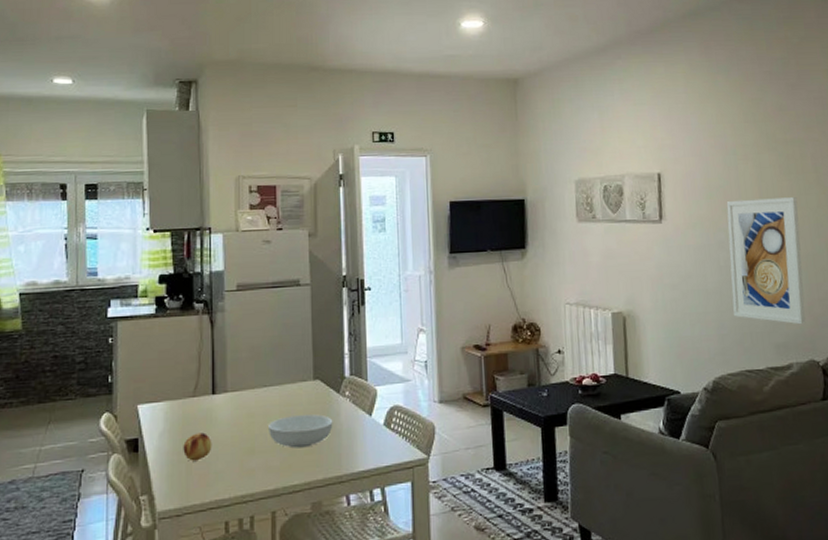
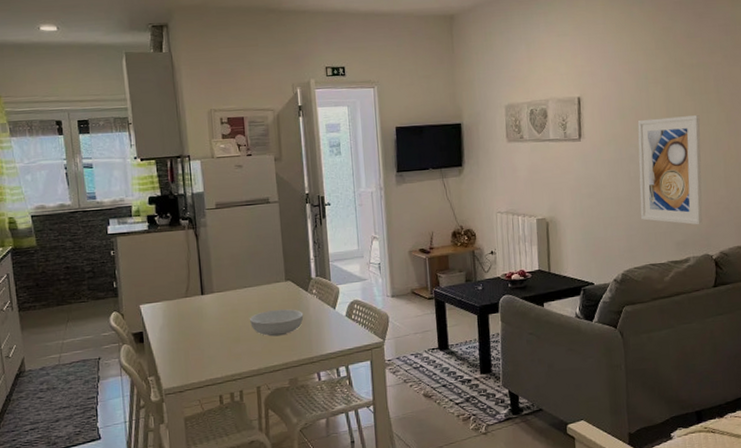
fruit: present [183,432,212,462] -> none [180,326,205,349]

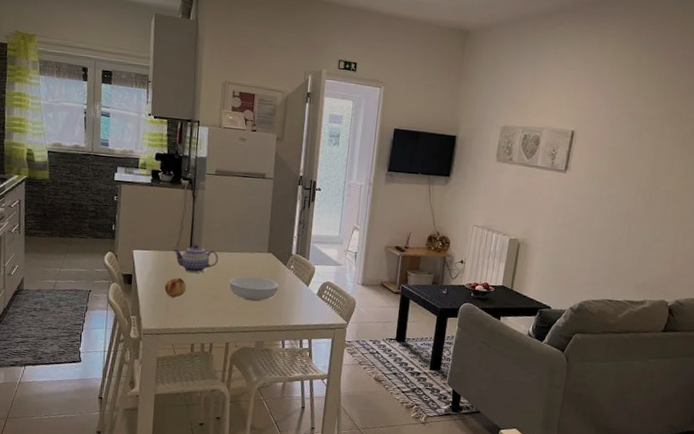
fruit: none [180,326,205,349] -> present [164,277,187,298]
teapot: none [183,286,234,318] -> present [172,244,218,273]
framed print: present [637,115,703,225] -> none [607,163,685,272]

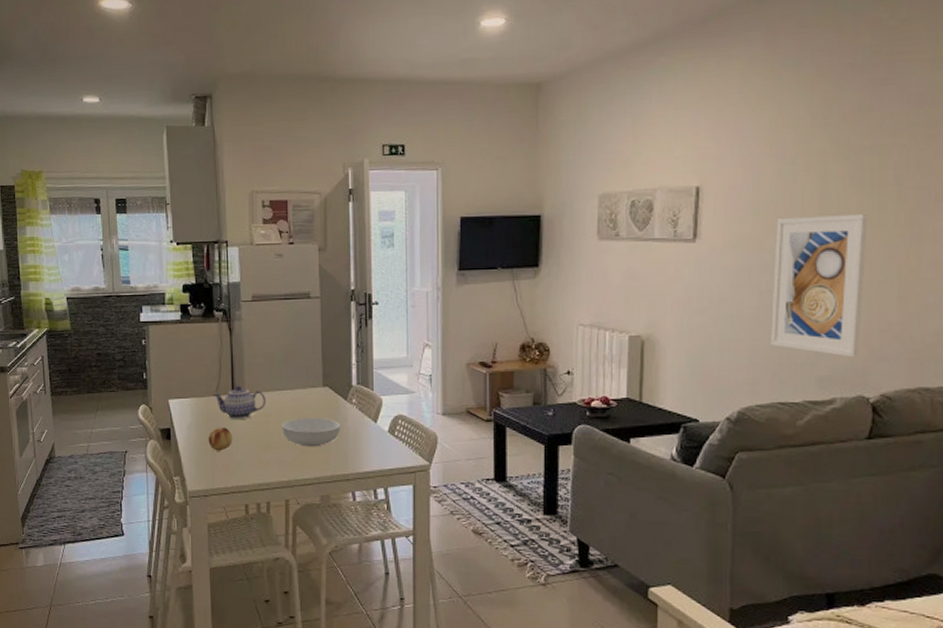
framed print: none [607,163,685,272] -> present [770,214,868,358]

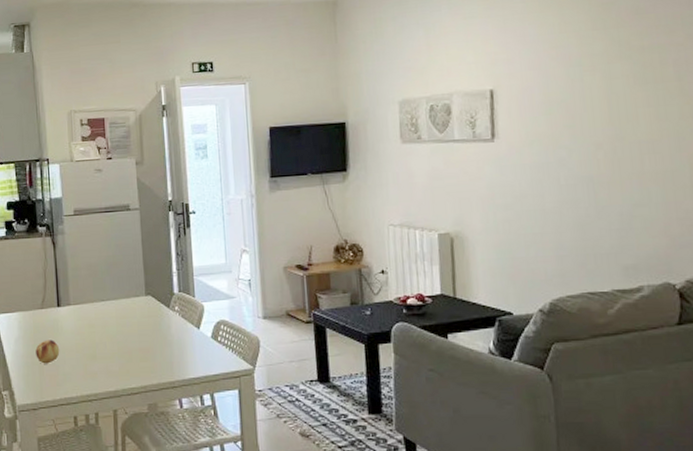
teapot: present [212,385,266,419] -> none [38,297,91,331]
serving bowl: present [282,418,341,447] -> none [107,326,165,356]
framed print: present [770,214,868,358] -> none [568,109,661,246]

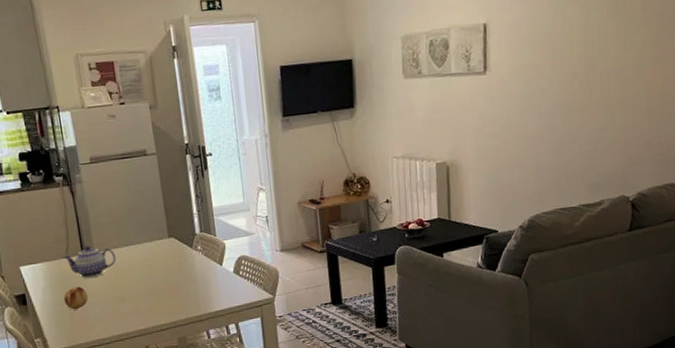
teapot: none [38,297,91,331] -> present [63,245,116,278]

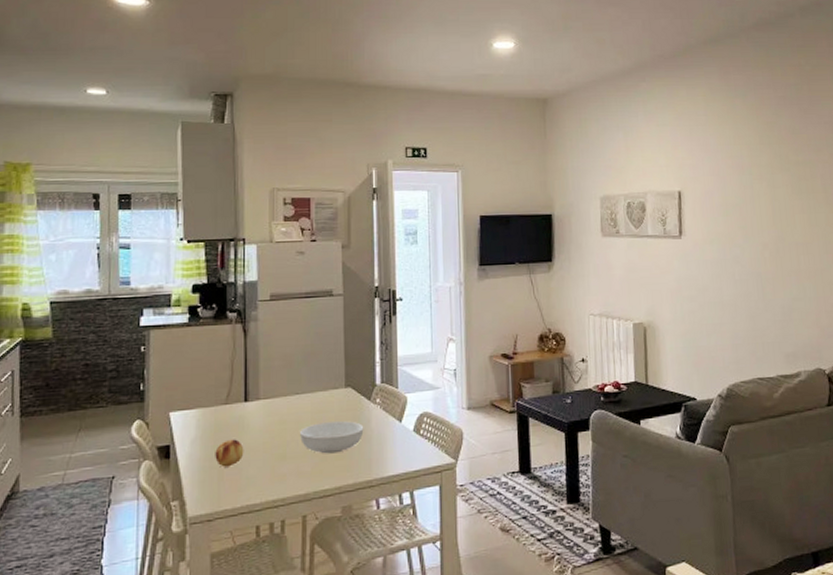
teapot: present [63,245,116,278] -> none [222,391,282,429]
serving bowl: none [134,266,190,296] -> present [300,421,364,454]

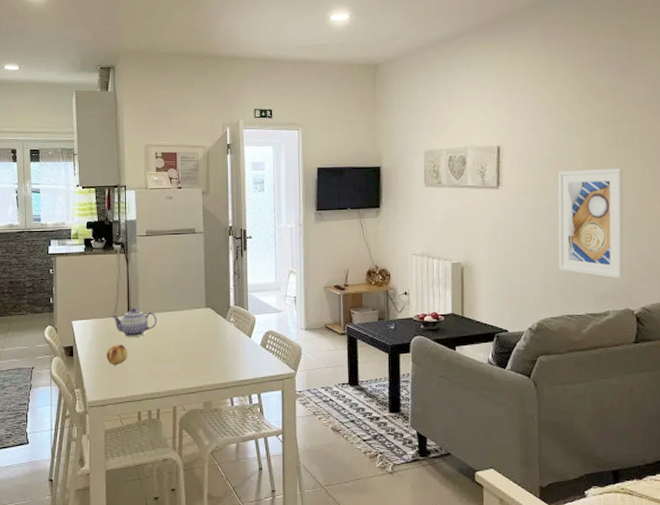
teapot: none [222,391,282,429] -> present [111,307,157,337]
serving bowl: present [300,421,364,454] -> none [171,335,221,360]
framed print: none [742,215,814,336] -> present [557,168,624,279]

